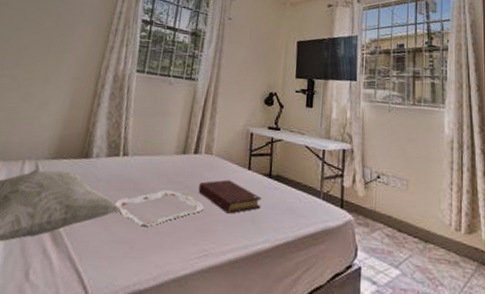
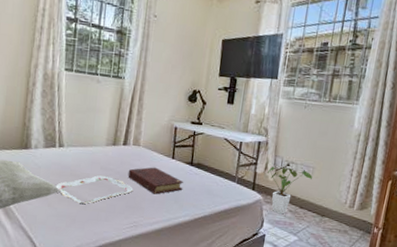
house plant: none [357,179,407,240] -> present [268,167,312,214]

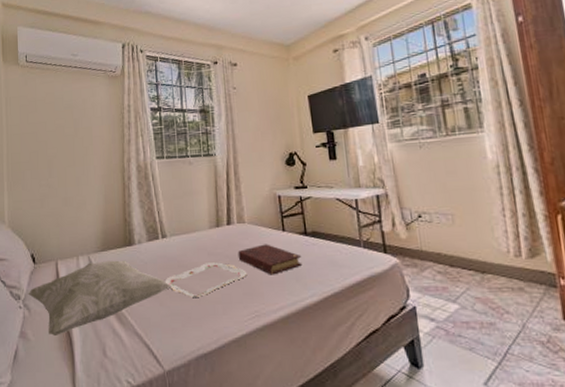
house plant: present [268,167,312,214] -> none [397,218,454,278]

